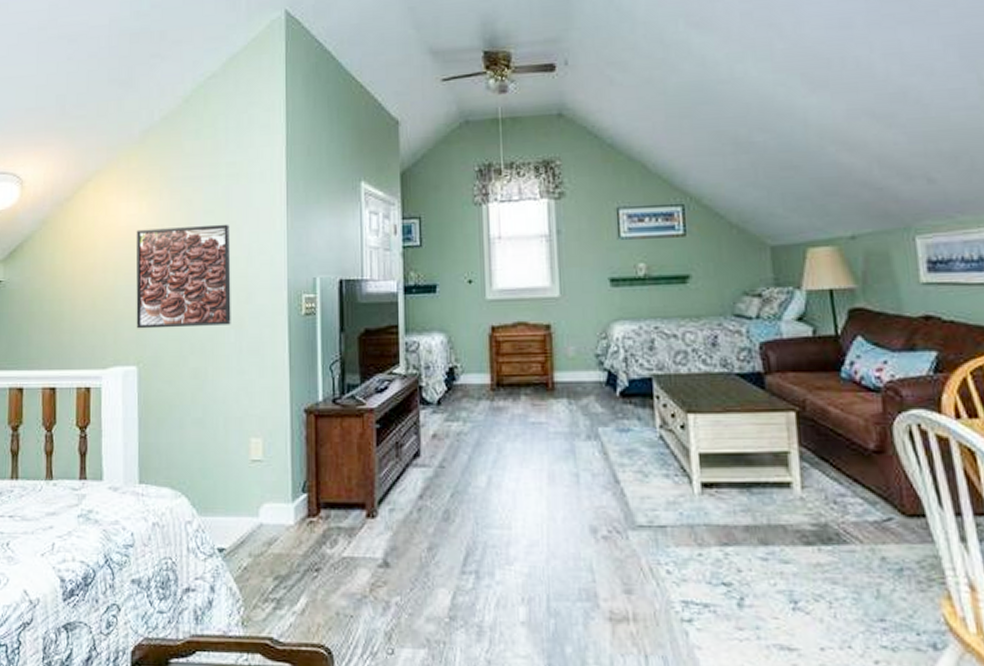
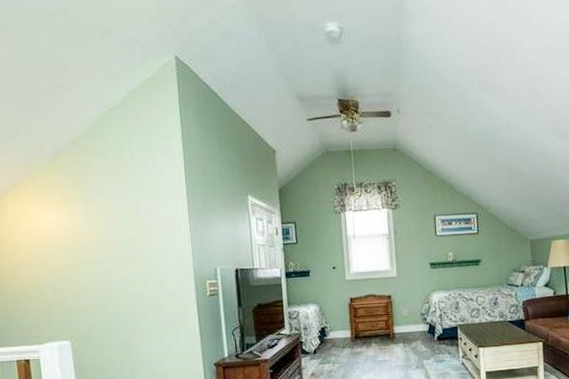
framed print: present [136,224,231,329] -> none [57,228,149,312]

